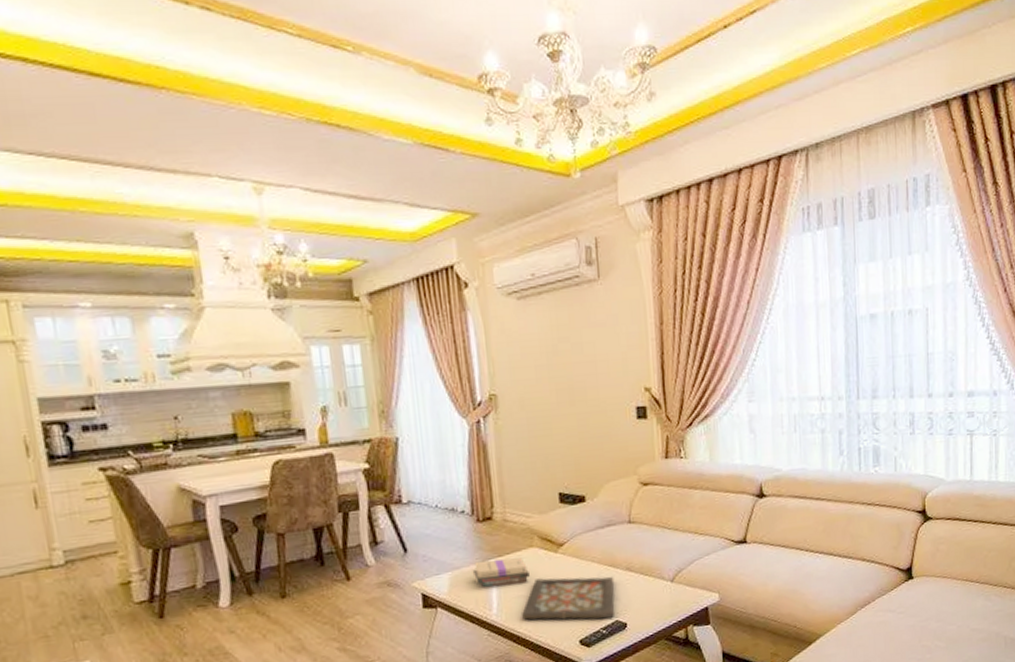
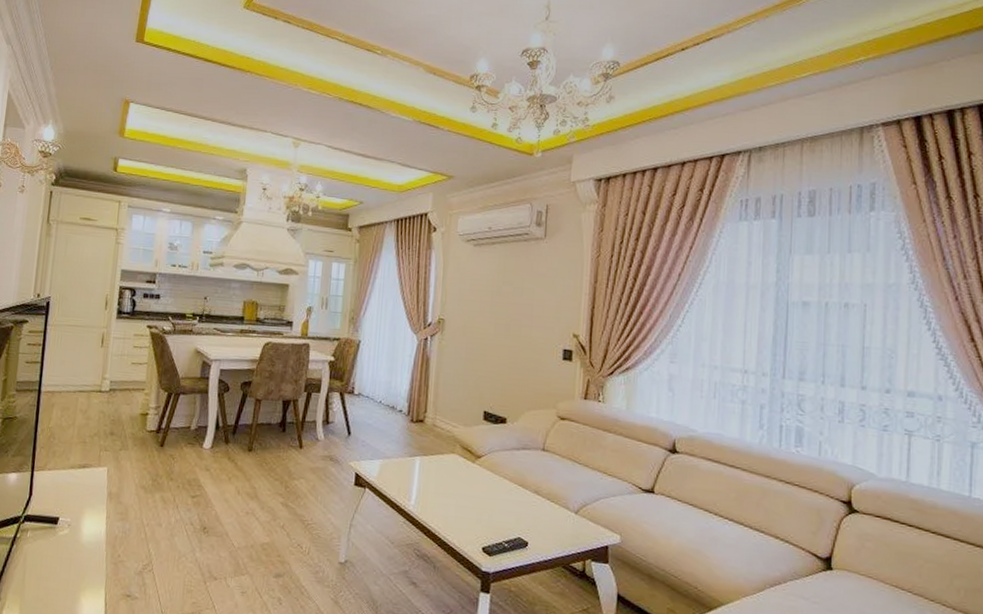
books: present [472,558,530,587] -> none [399,455,448,484]
decorative tray: present [522,576,615,620] -> none [435,482,522,534]

